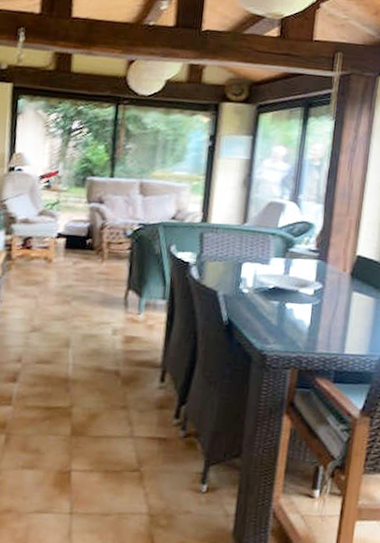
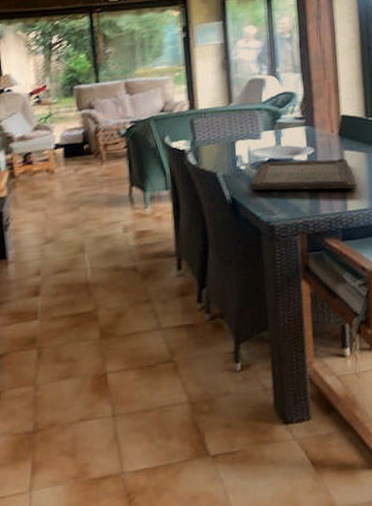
serving tray: none [249,288,360,333] -> present [250,159,357,191]

